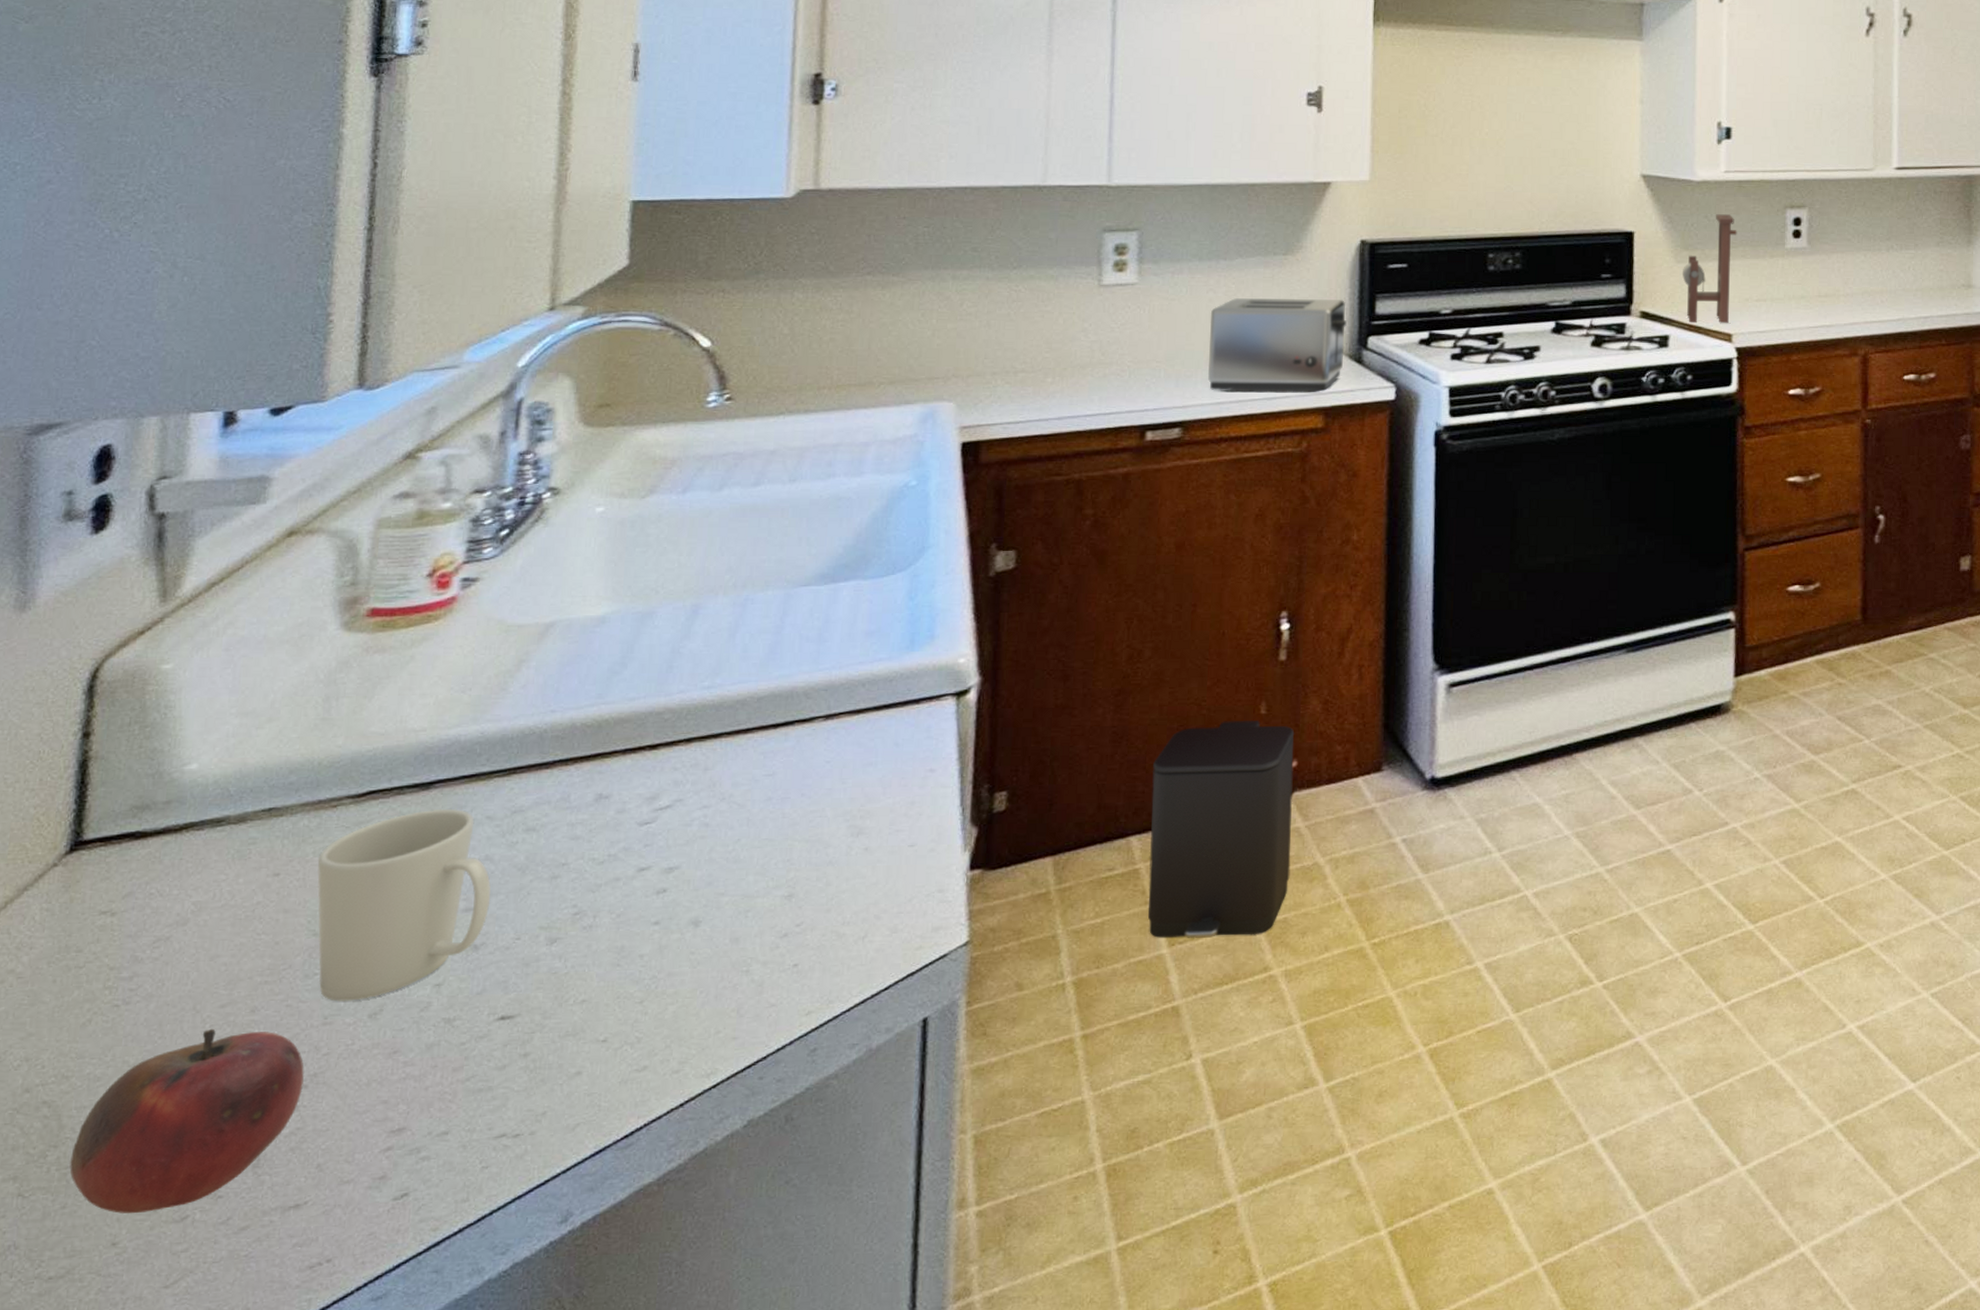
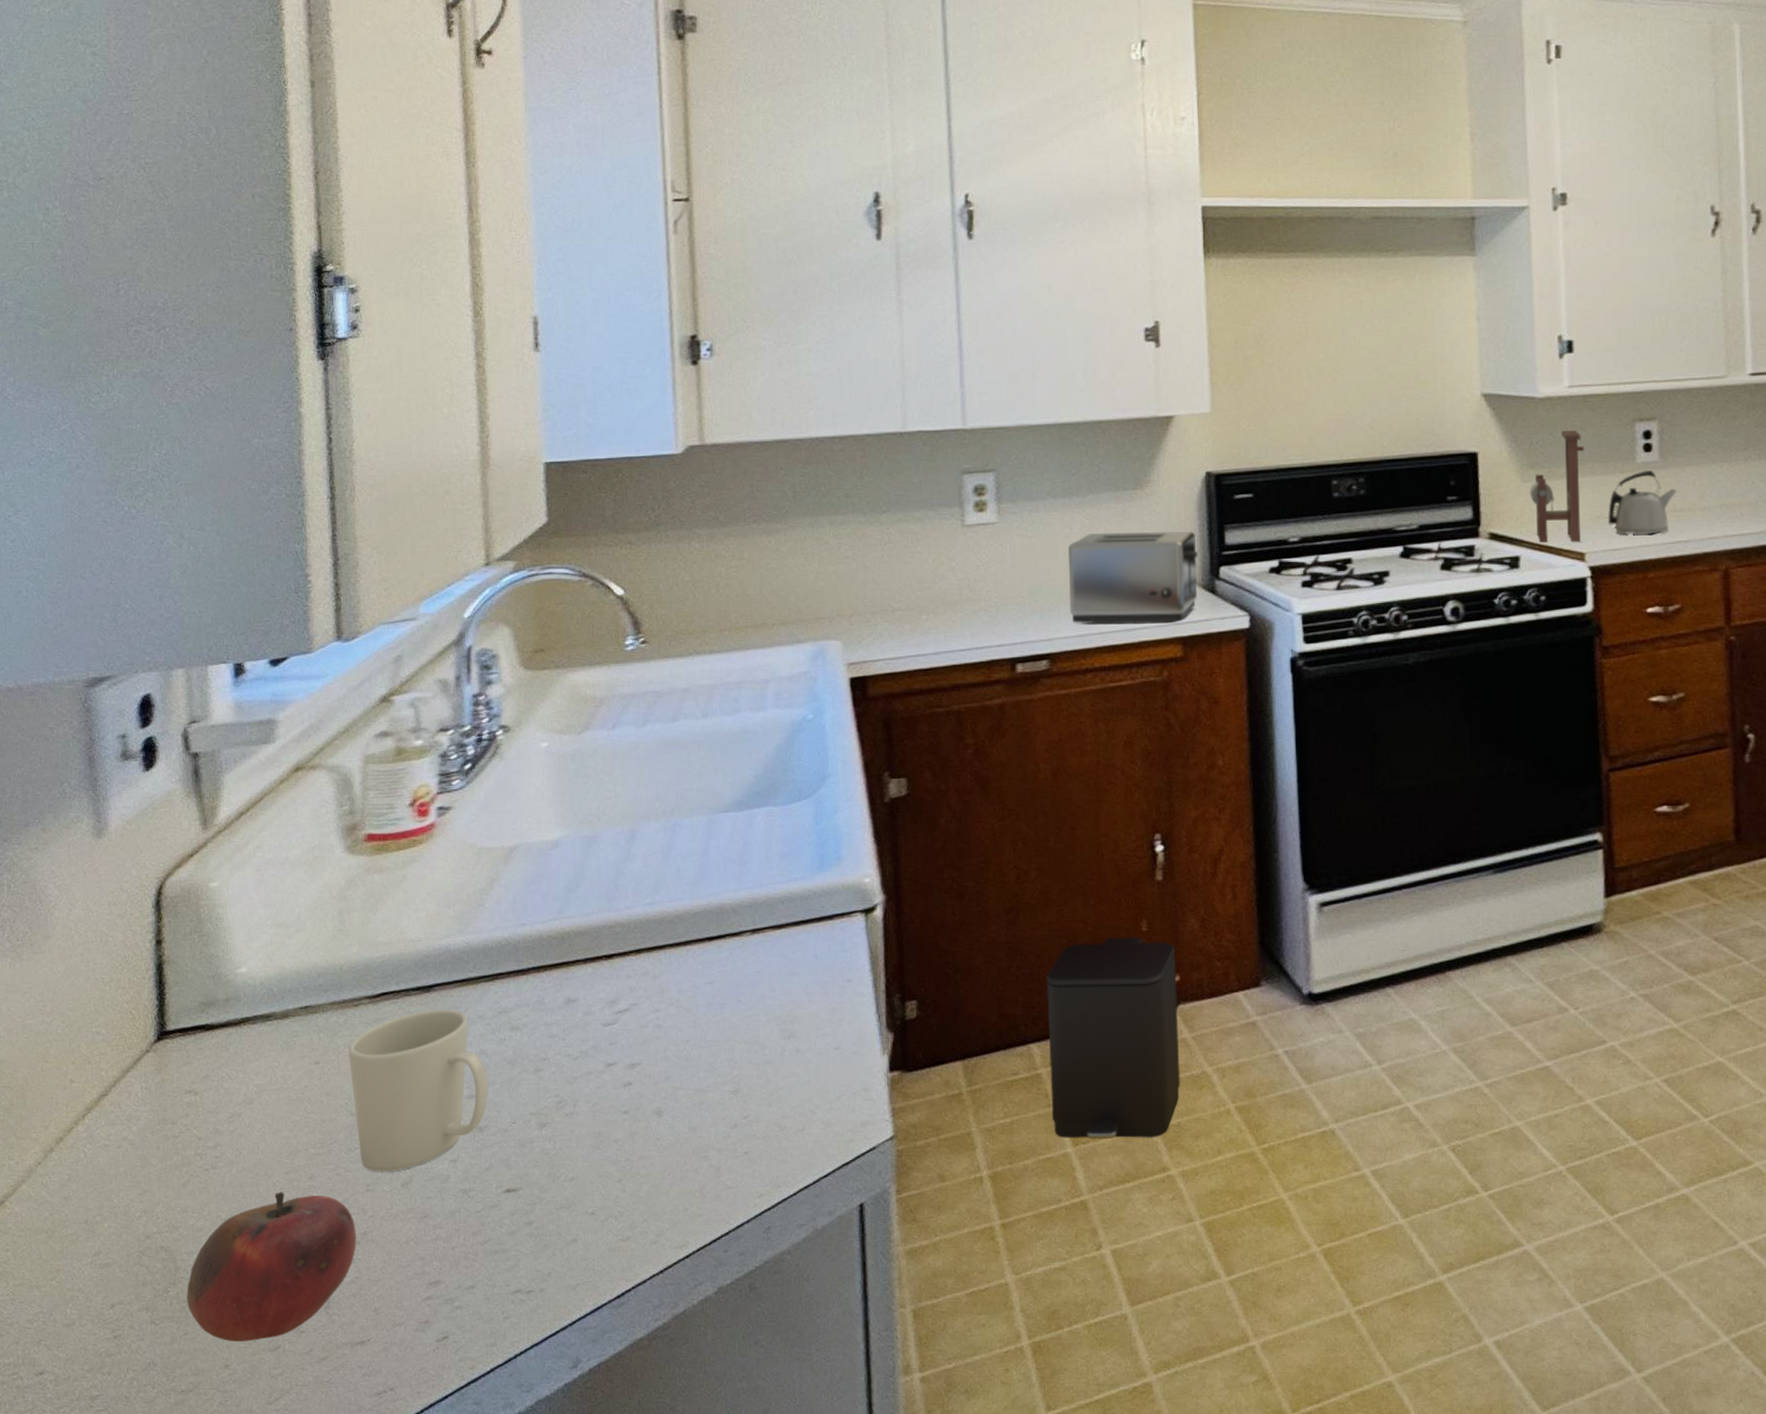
kettle: none [1755,255,1823,318] -> present [1607,470,1678,535]

